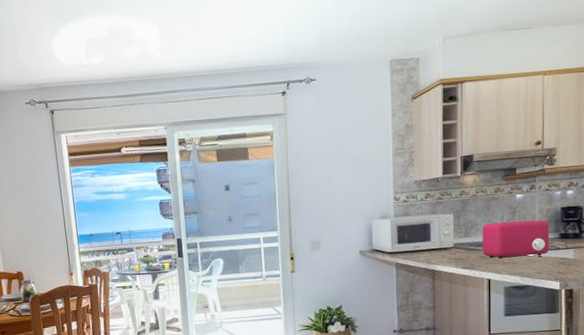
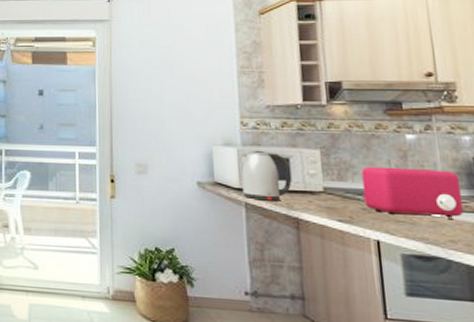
kettle: none [394,219,431,260] -> present [241,150,292,201]

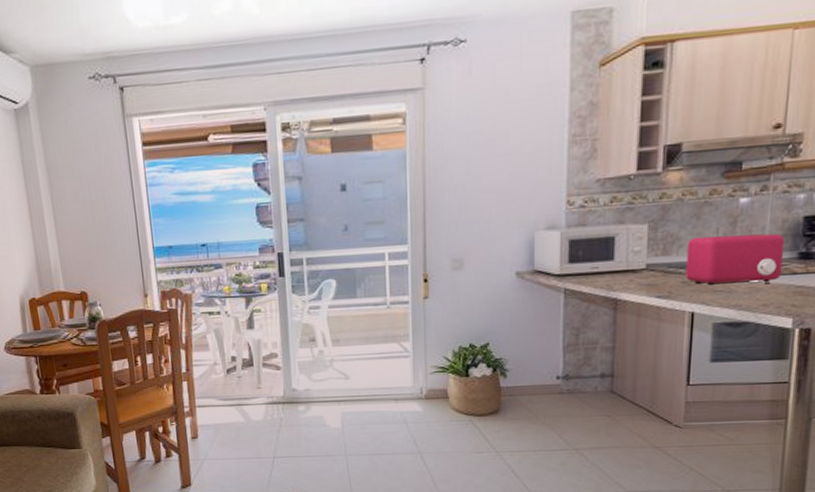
kettle: present [241,150,292,201] -> none [563,230,616,285]

